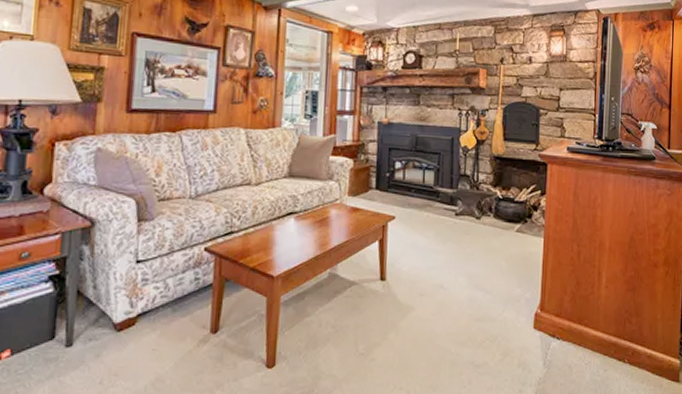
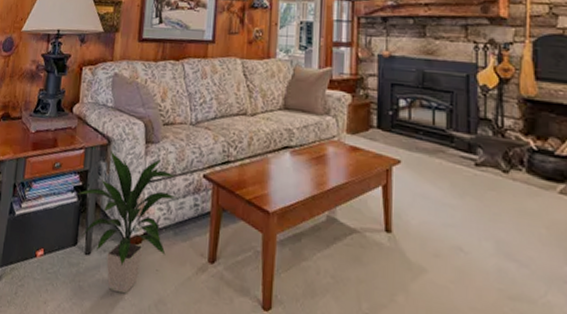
indoor plant: none [52,232,176,380] -> present [77,150,177,294]

